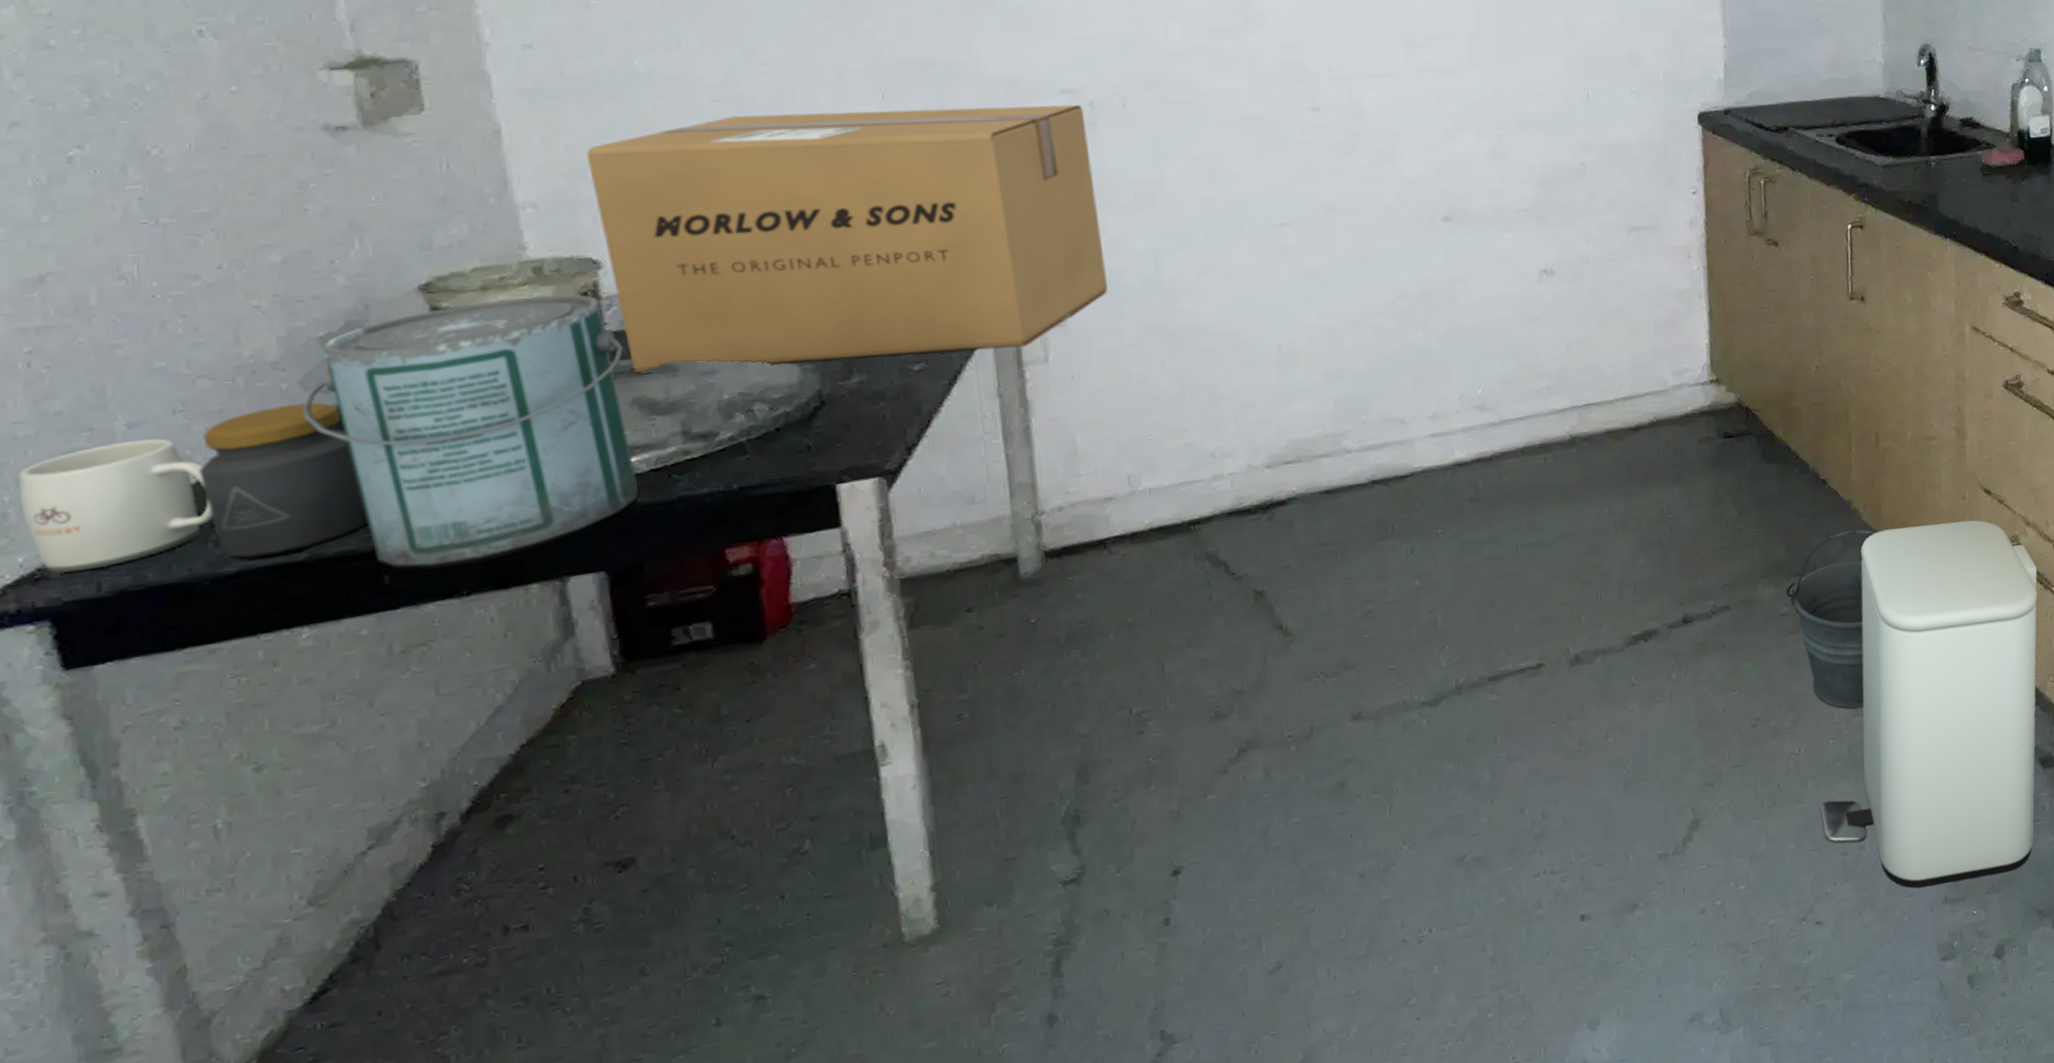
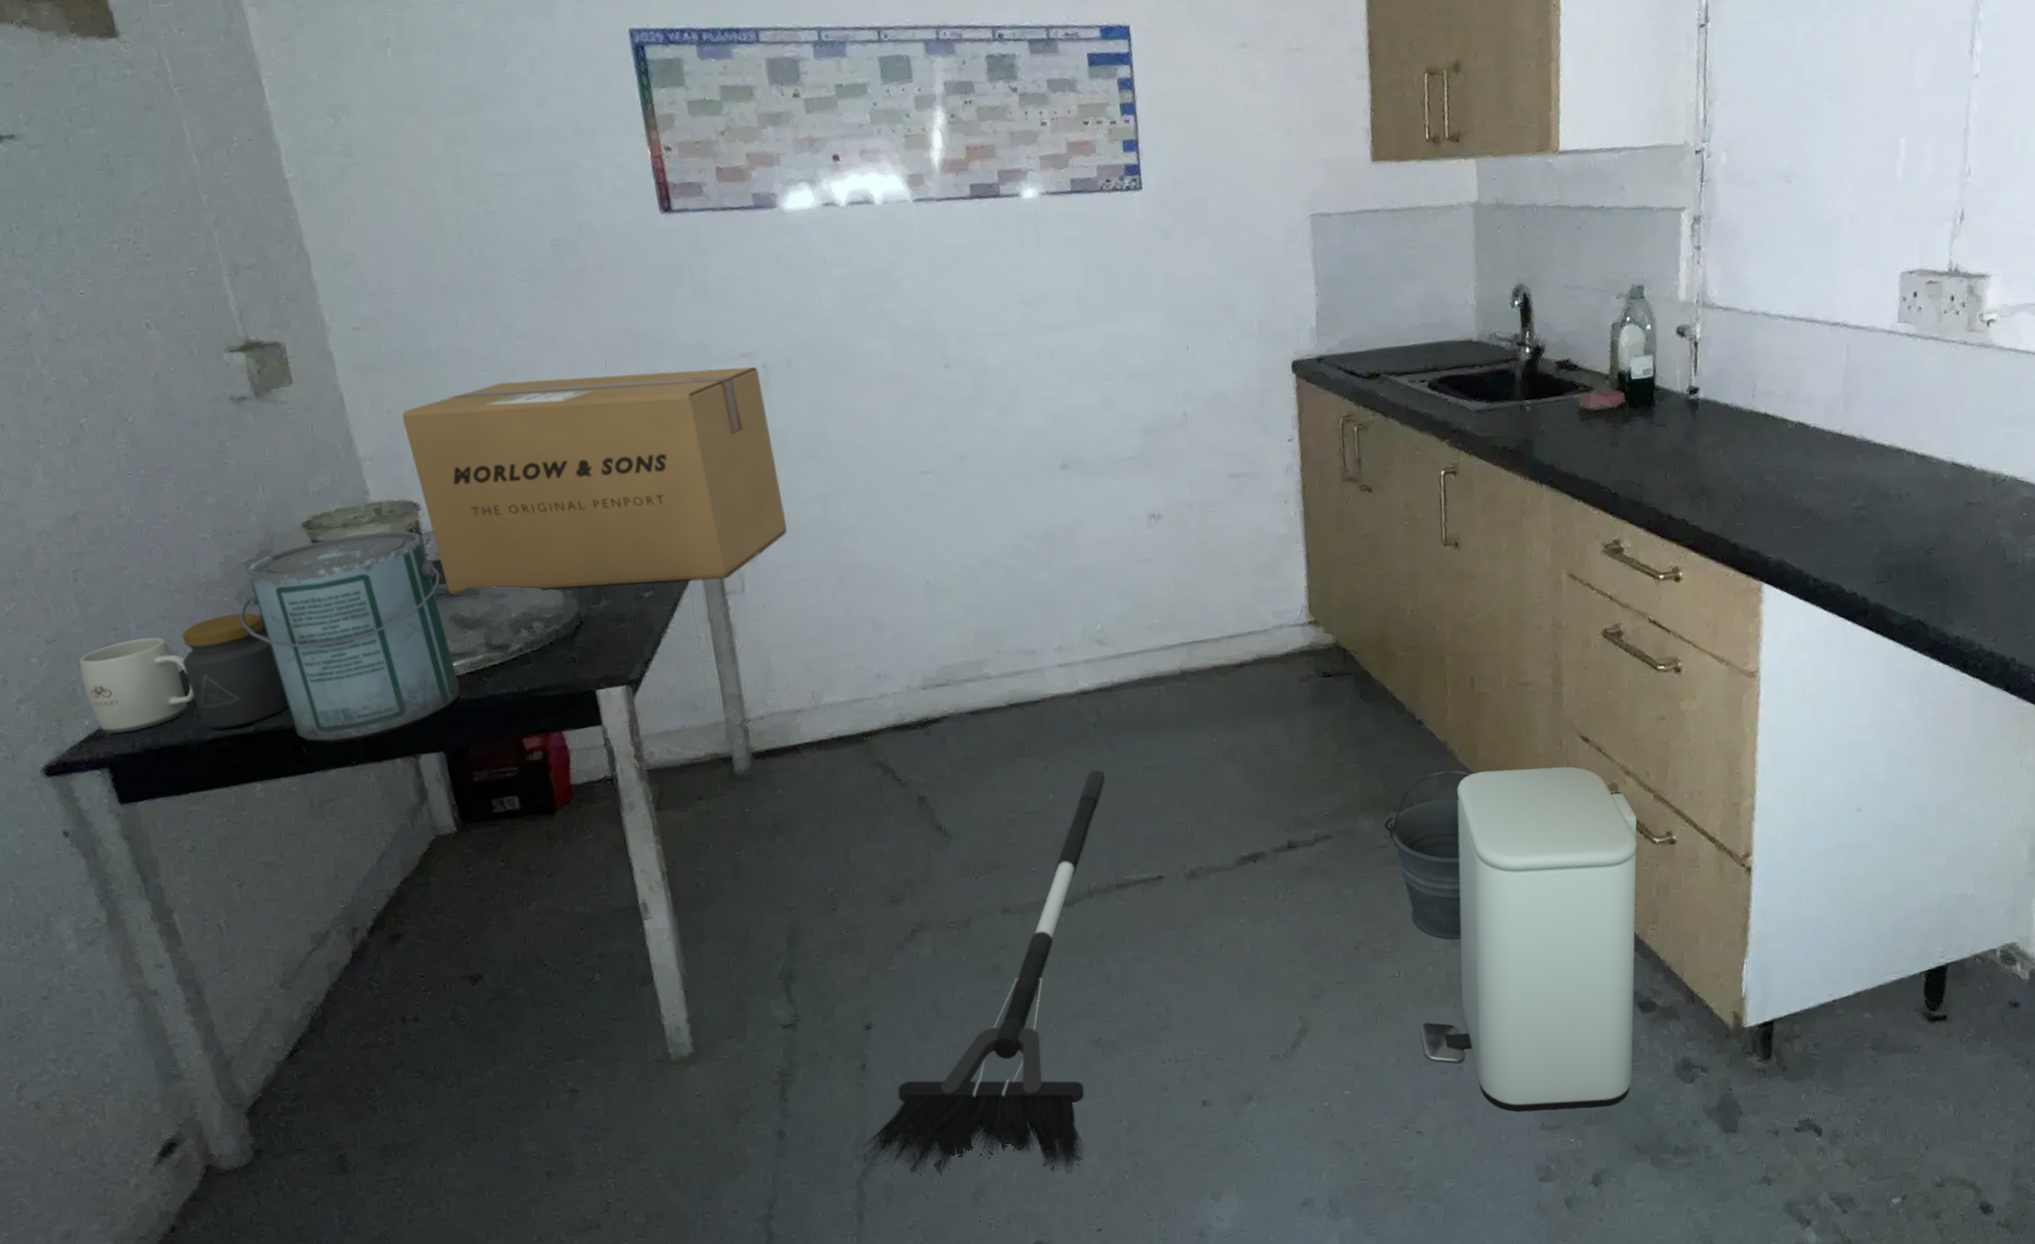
mop: none [1158,549,1481,1048] -> present [861,769,1105,1176]

